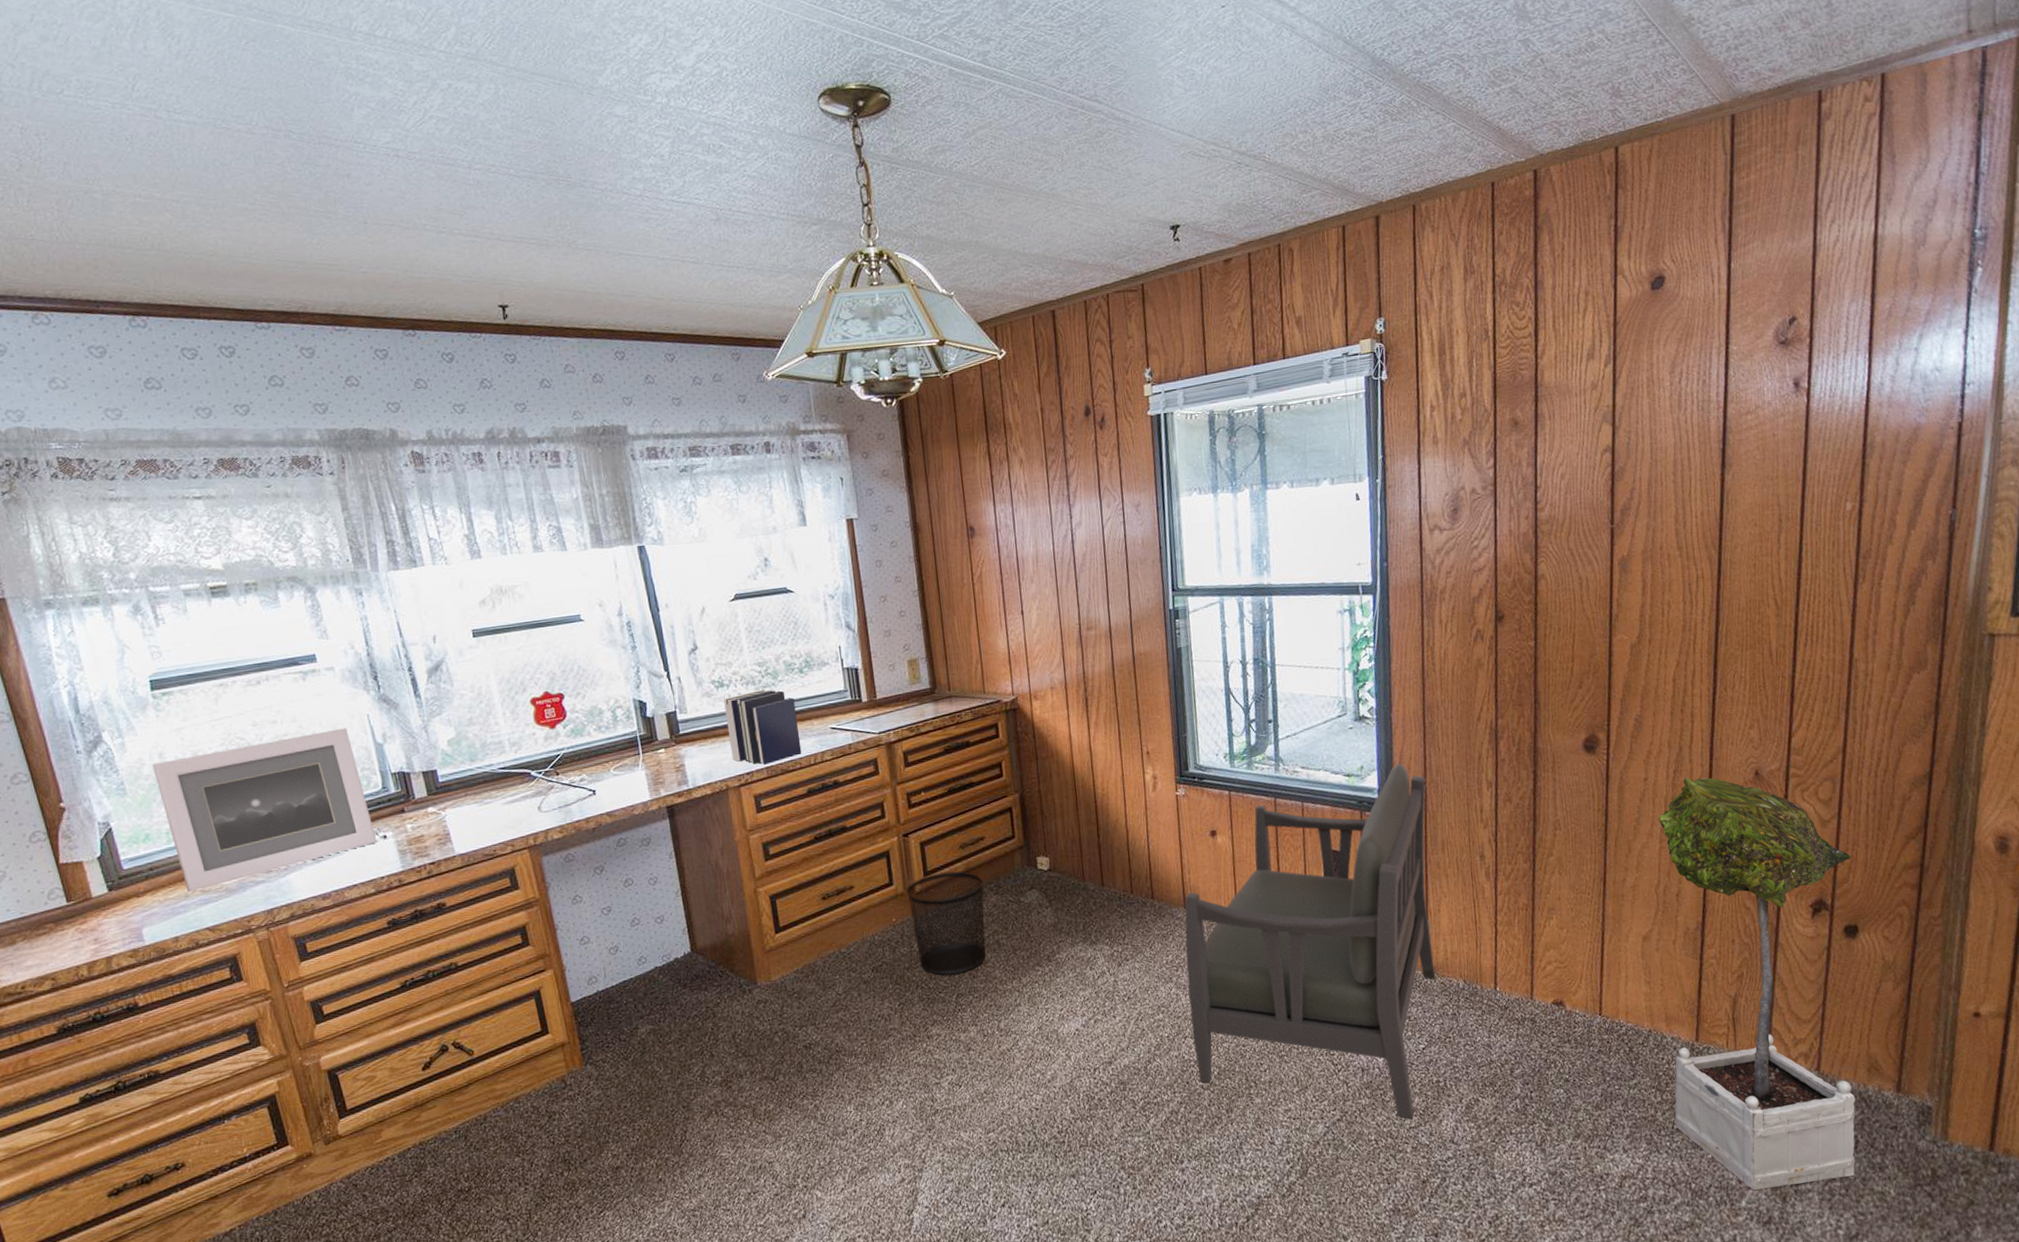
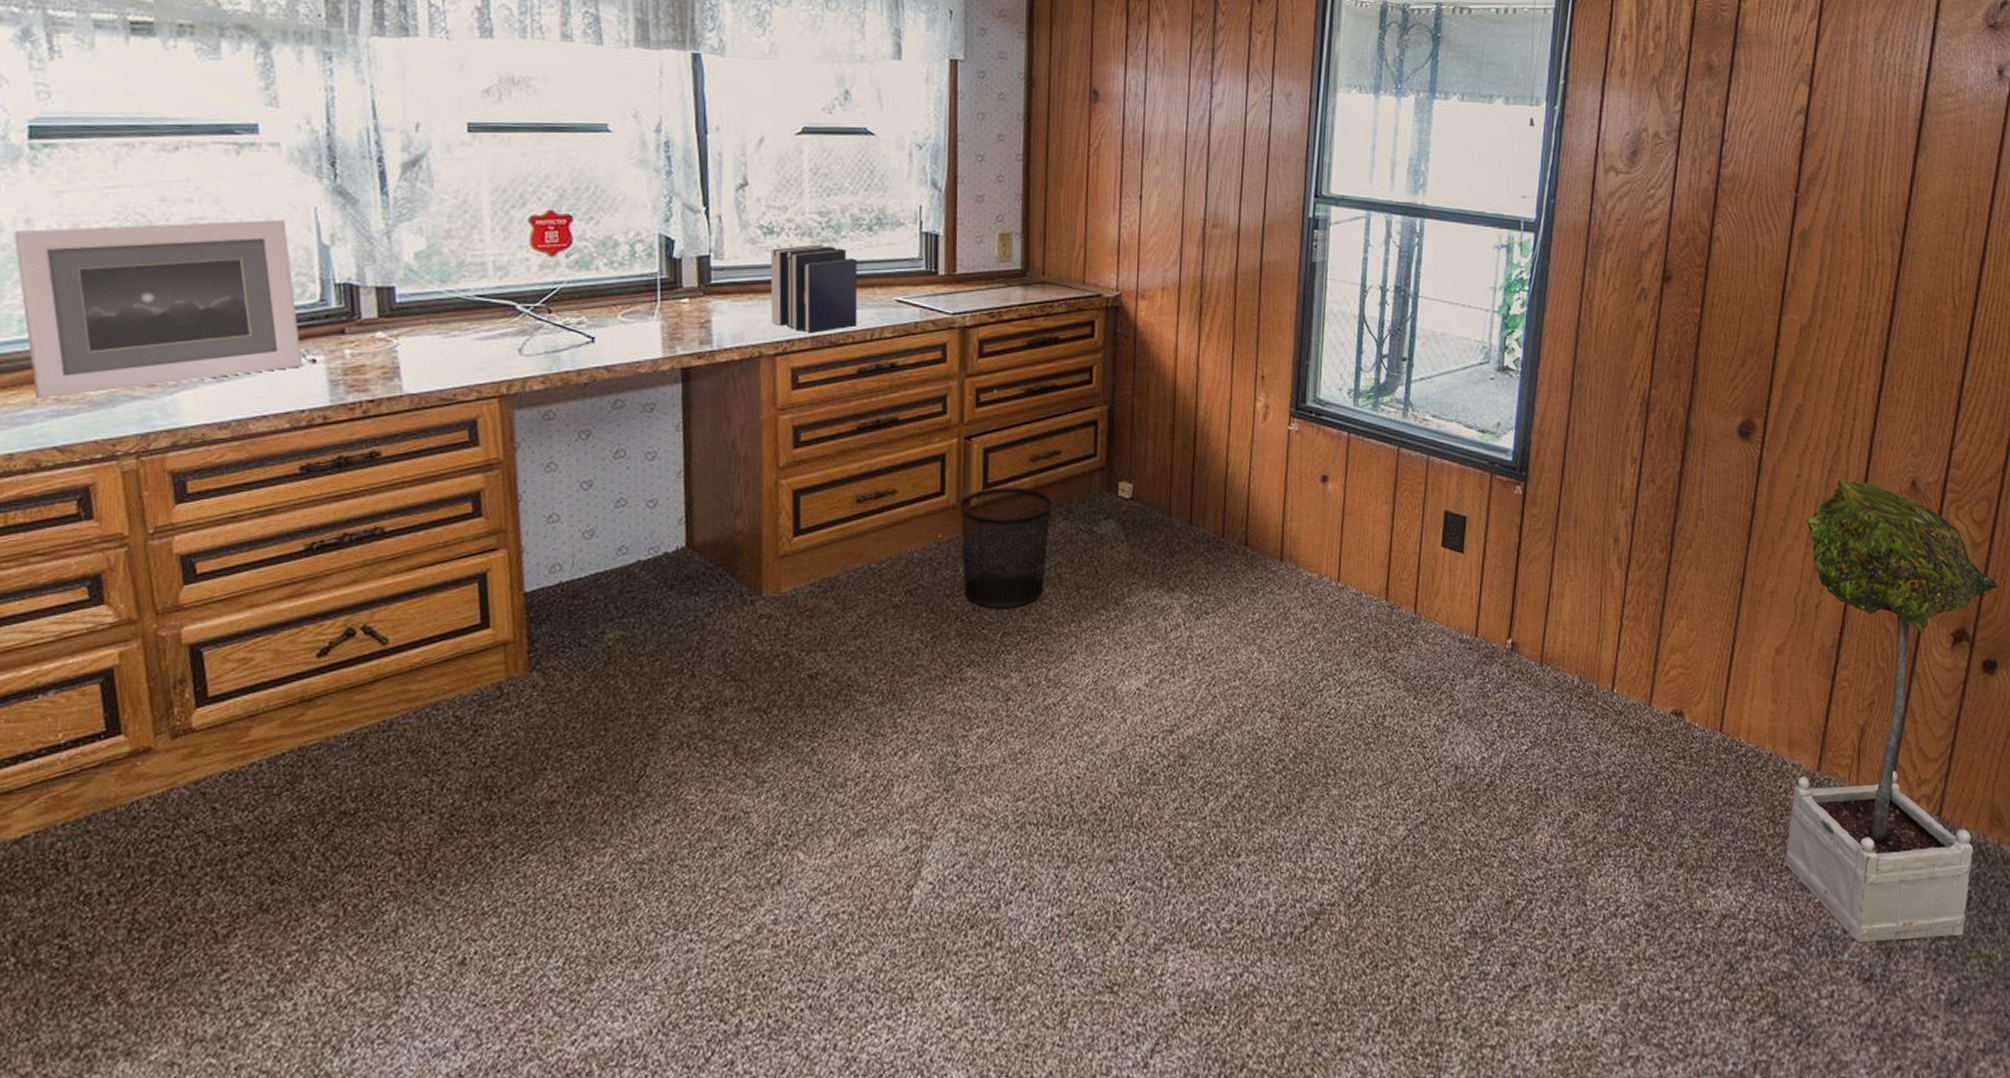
armchair: present [1184,763,1437,1120] -> none [1270,424,1567,830]

